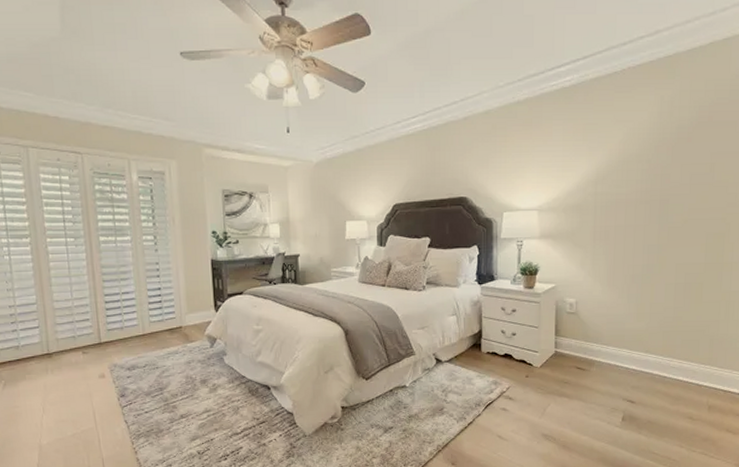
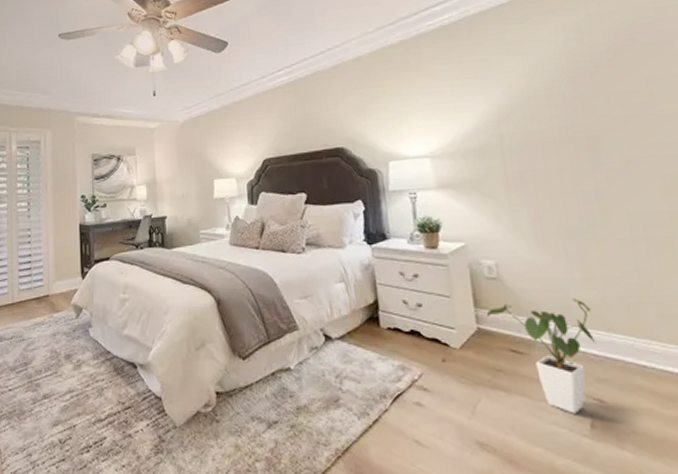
house plant: none [563,328,638,412] -> present [486,298,597,414]

